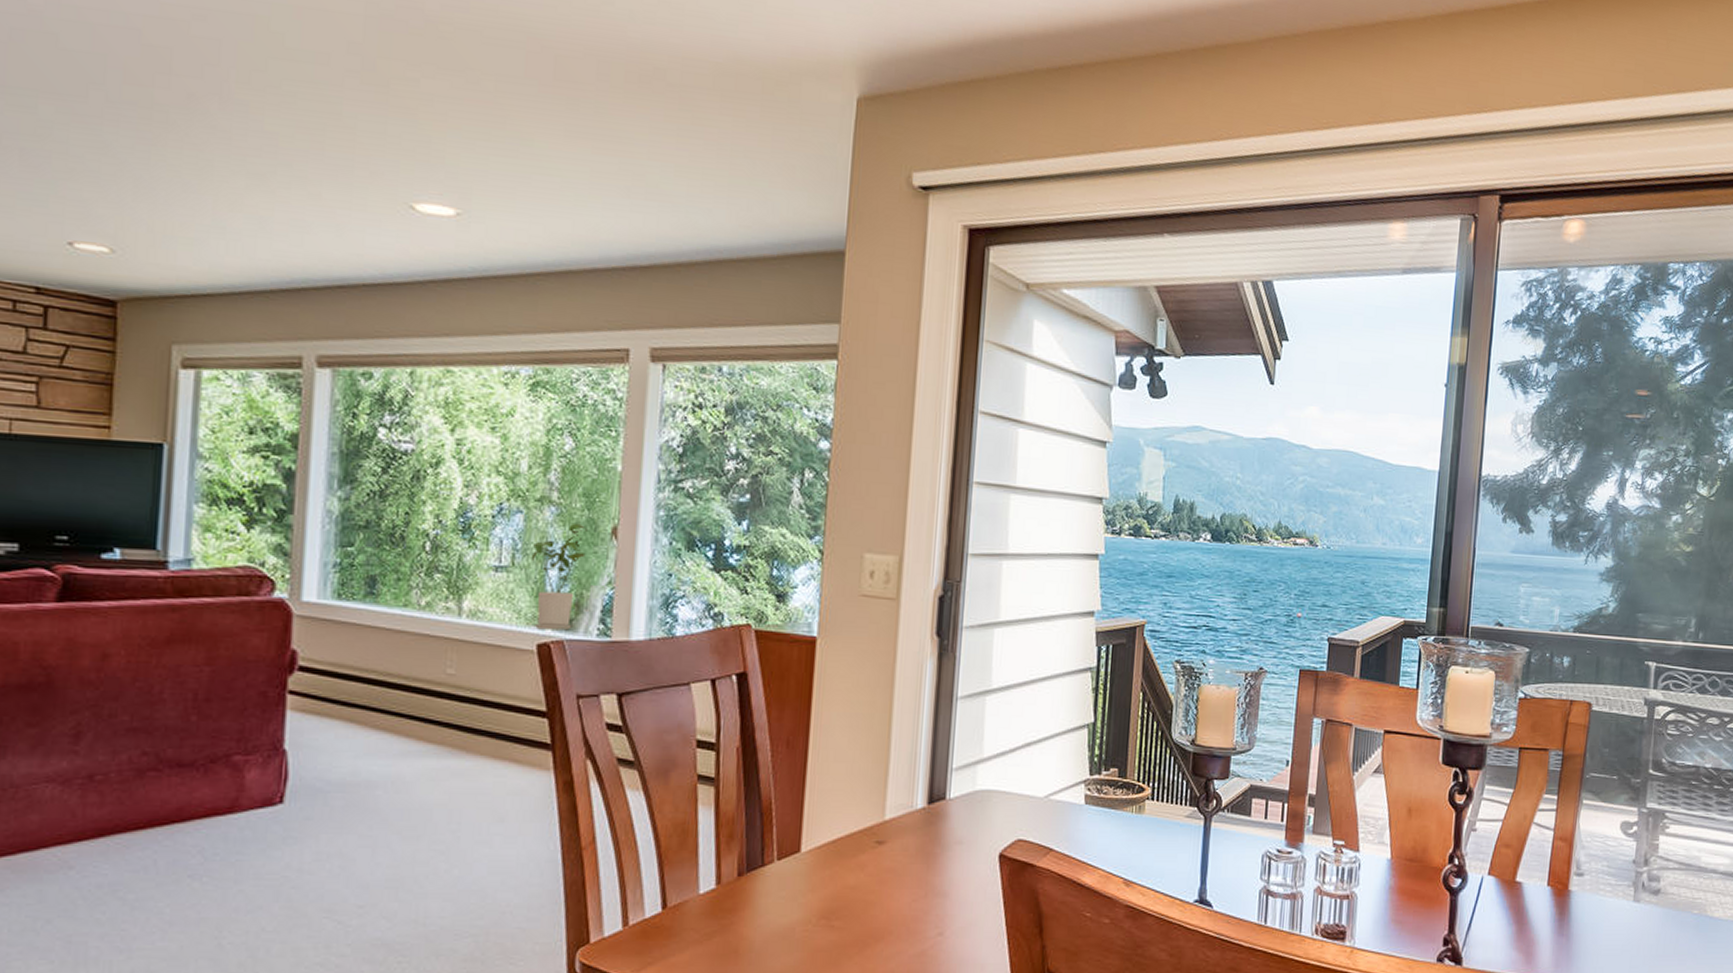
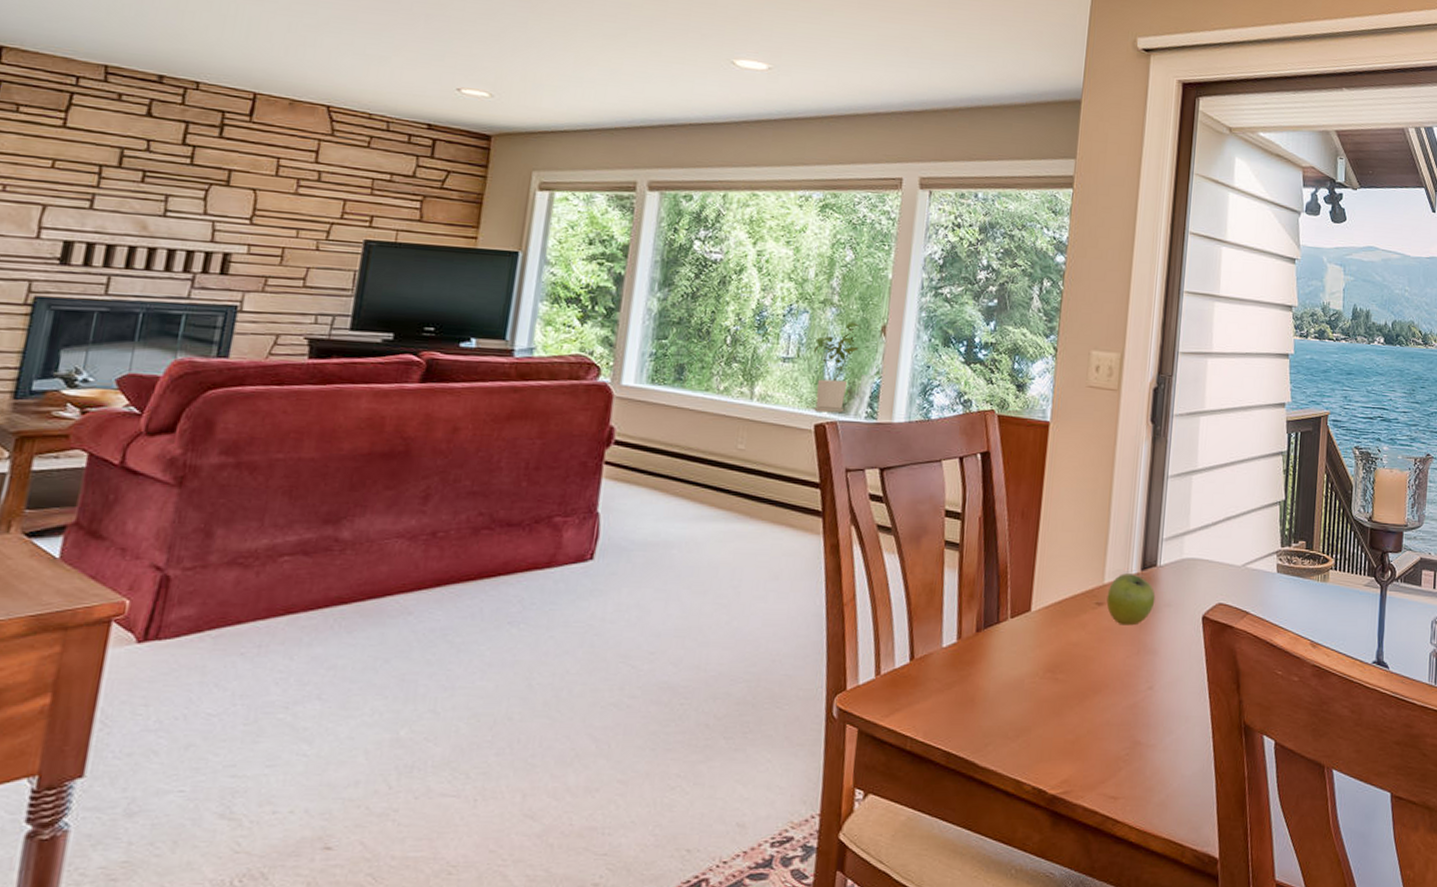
fruit: none [888,808,945,866] -> present [1106,573,1156,626]

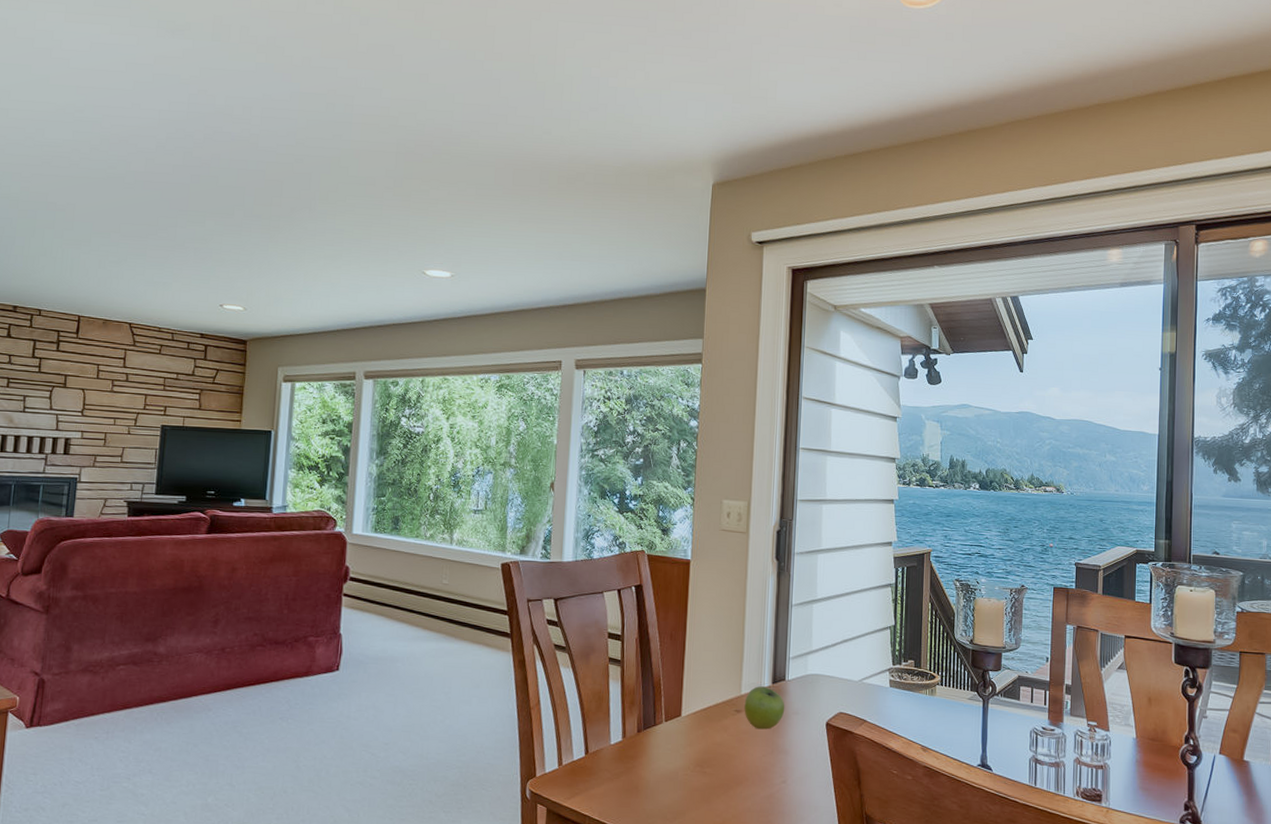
house plant: present [814,321,861,413] -> none [498,480,534,554]

